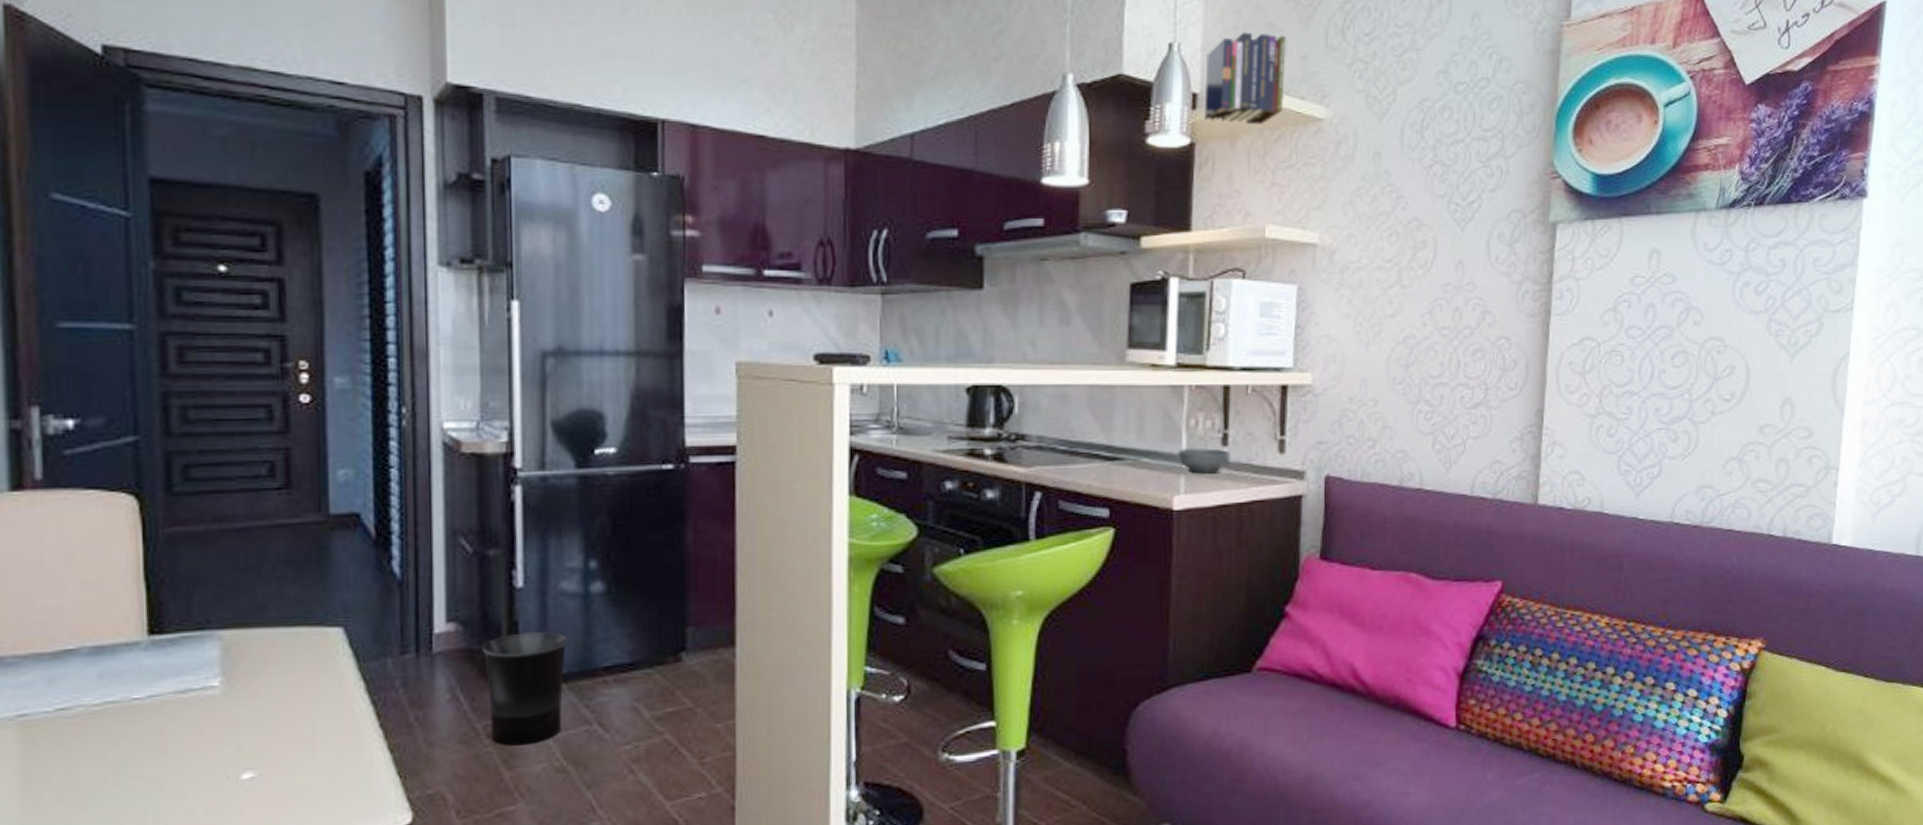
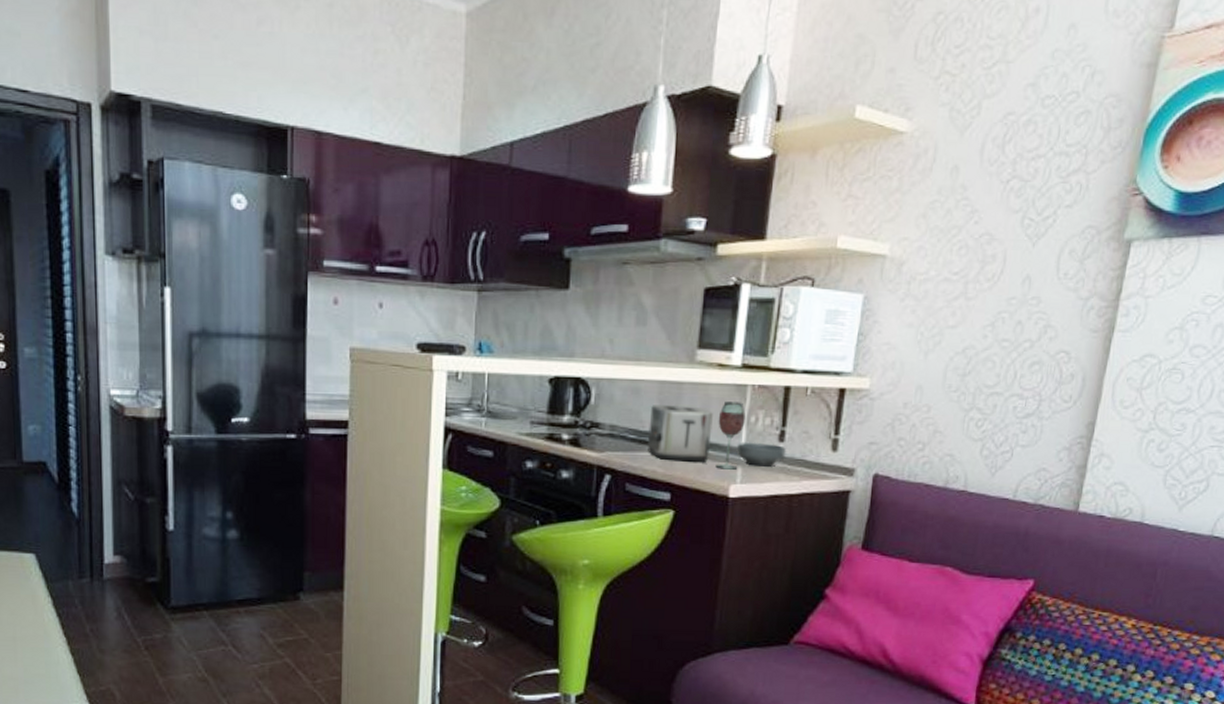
waste bin: present [482,631,567,746] -> none [142,567,208,658]
toaster: none [1079,410,1150,474] -> present [647,404,713,463]
wineglass: none [1155,404,1184,479] -> present [715,401,746,470]
books: present [1204,32,1287,124] -> none [787,44,876,137]

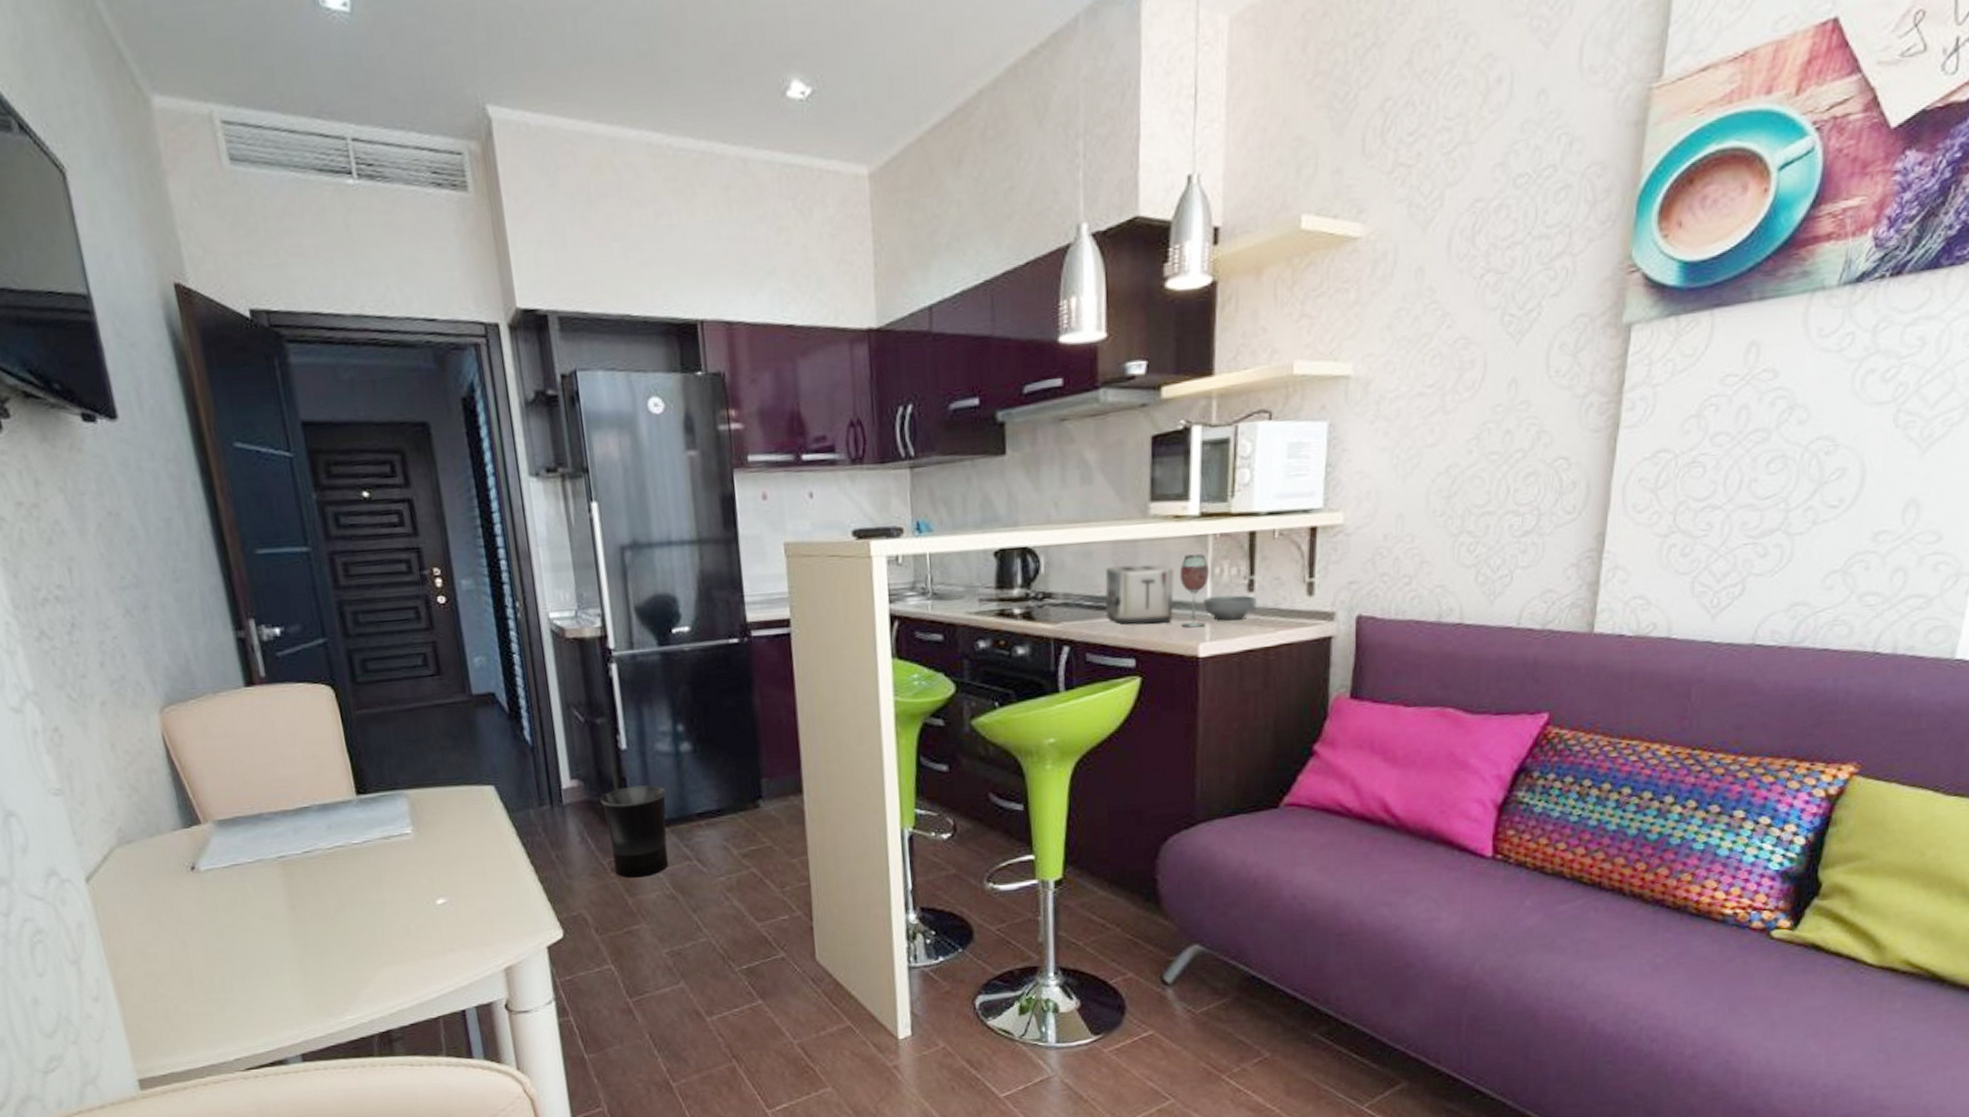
waste bin: none [142,567,208,658] -> present [600,785,669,878]

